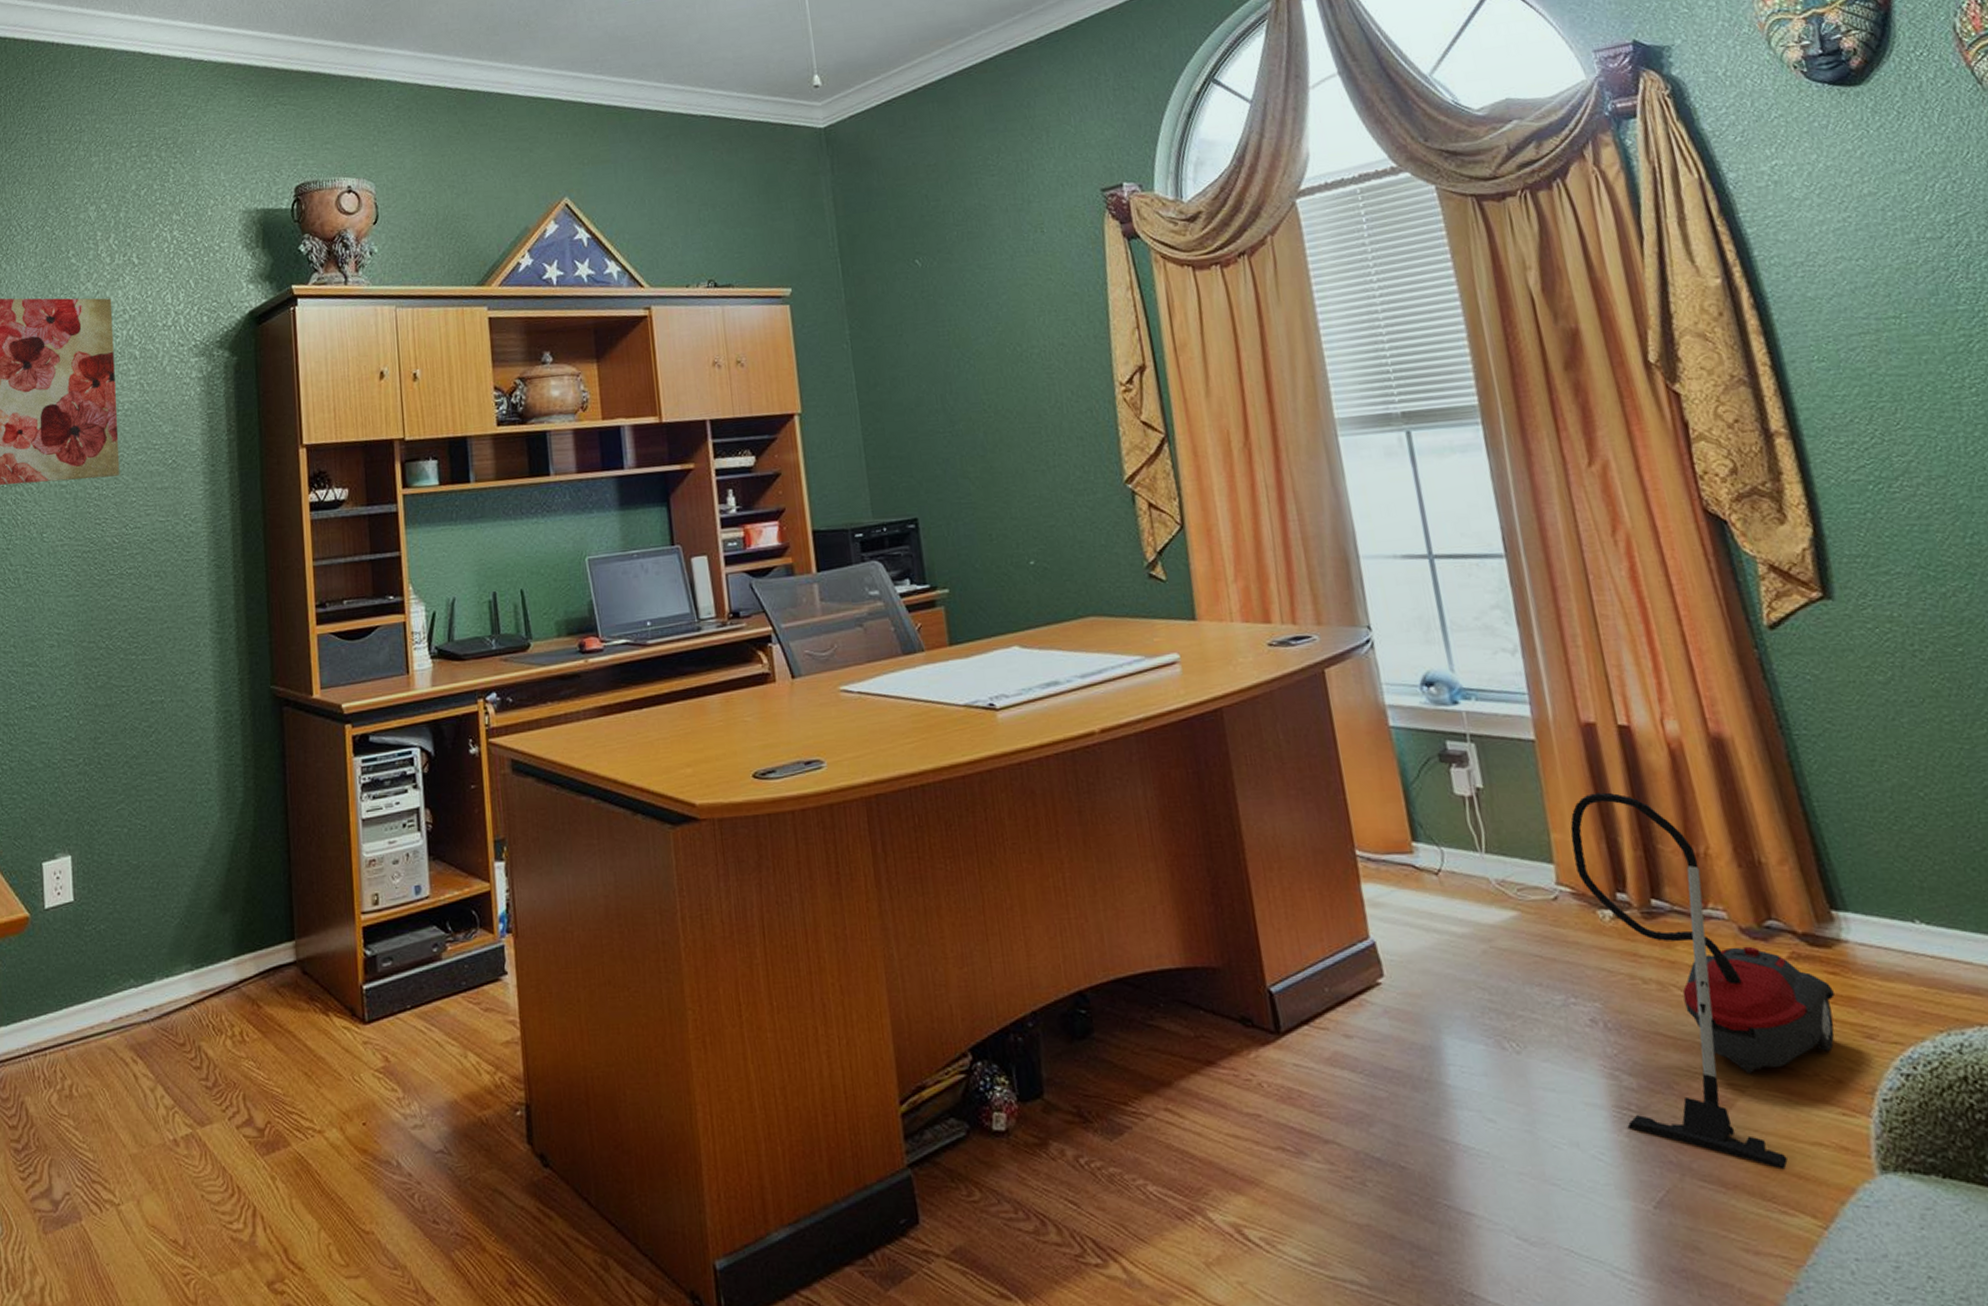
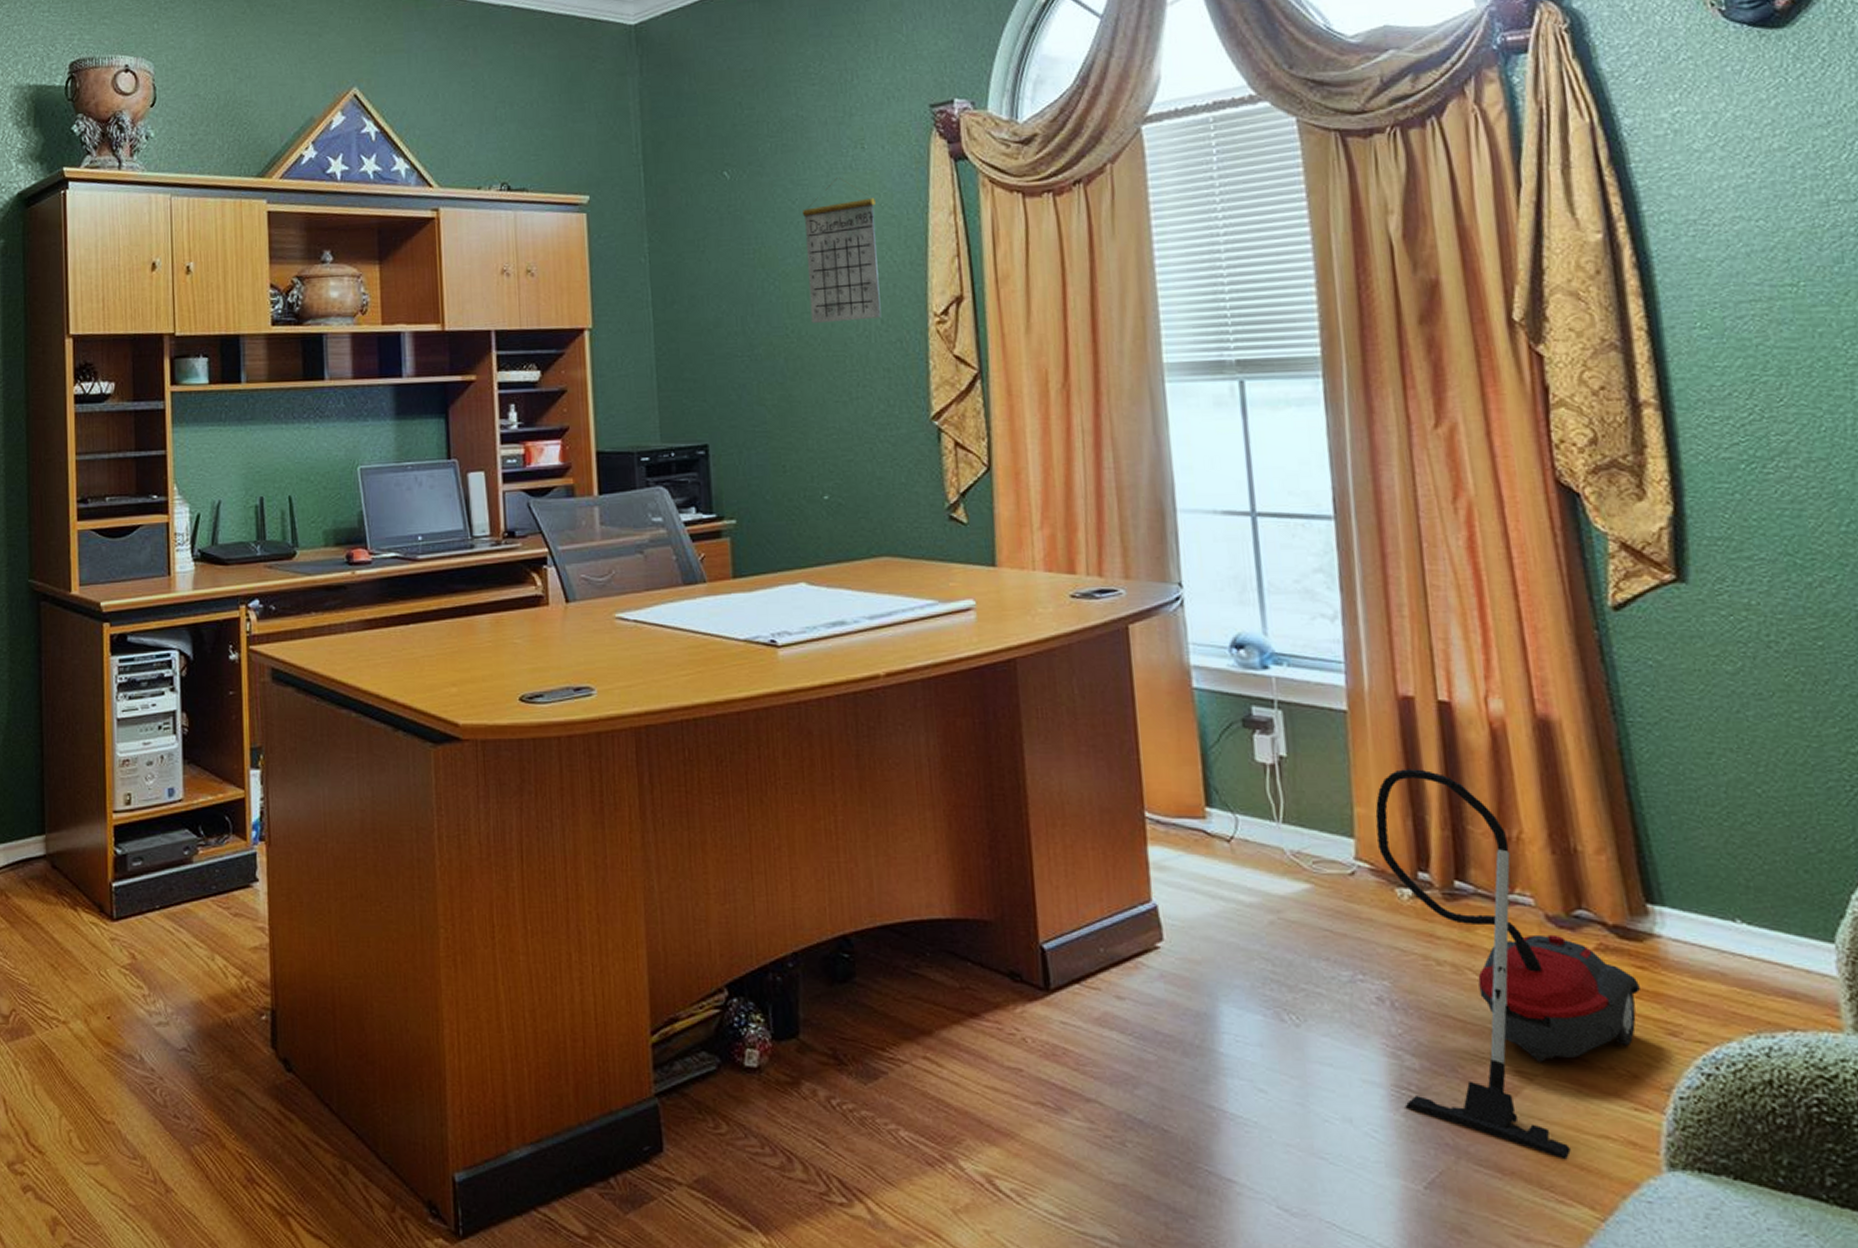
calendar: none [990,260,1071,398] -> present [802,177,882,323]

